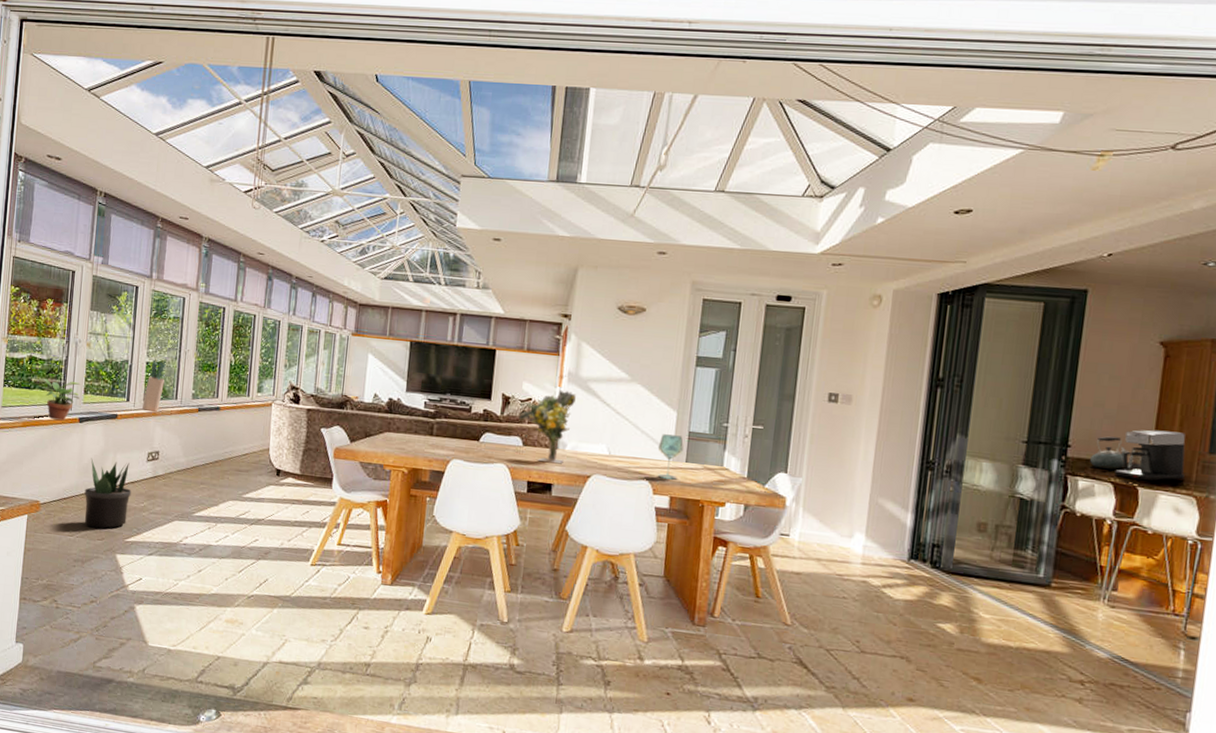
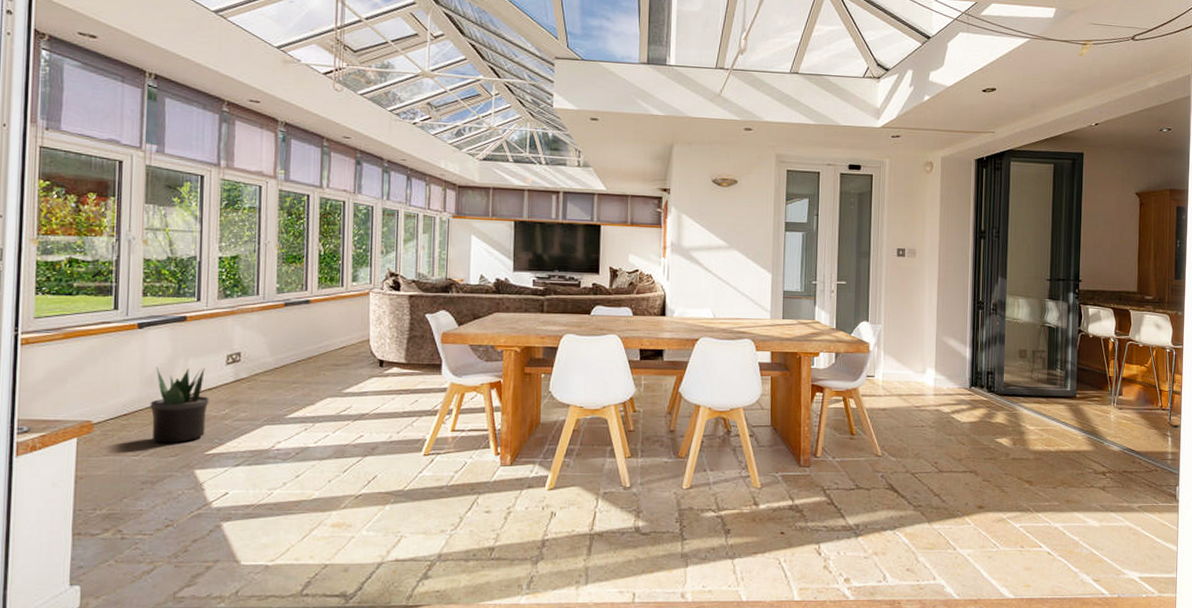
potted plant: present [43,379,81,421] -> none [88,283,138,329]
vase: present [142,357,168,413] -> none [217,250,245,311]
bouquet: present [519,389,576,464] -> none [627,260,680,330]
wine glass: present [657,434,684,480] -> none [757,295,780,336]
kettle: present [1090,436,1130,470] -> none [1096,271,1122,297]
coffee maker: present [1114,429,1186,481] -> none [1113,263,1160,305]

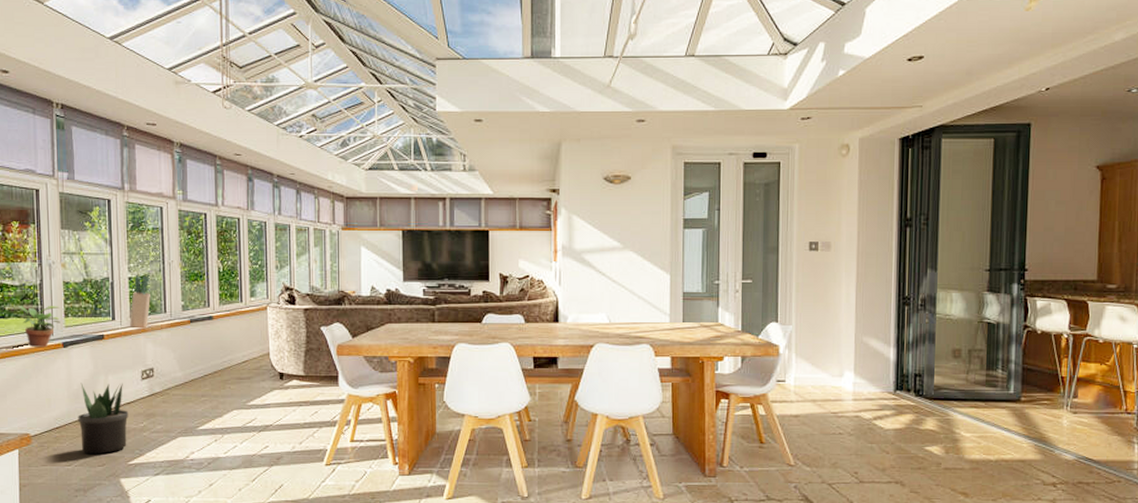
potted plant: none [88,283,138,329] -> present [17,305,60,348]
vase: none [217,250,245,311] -> present [130,270,151,329]

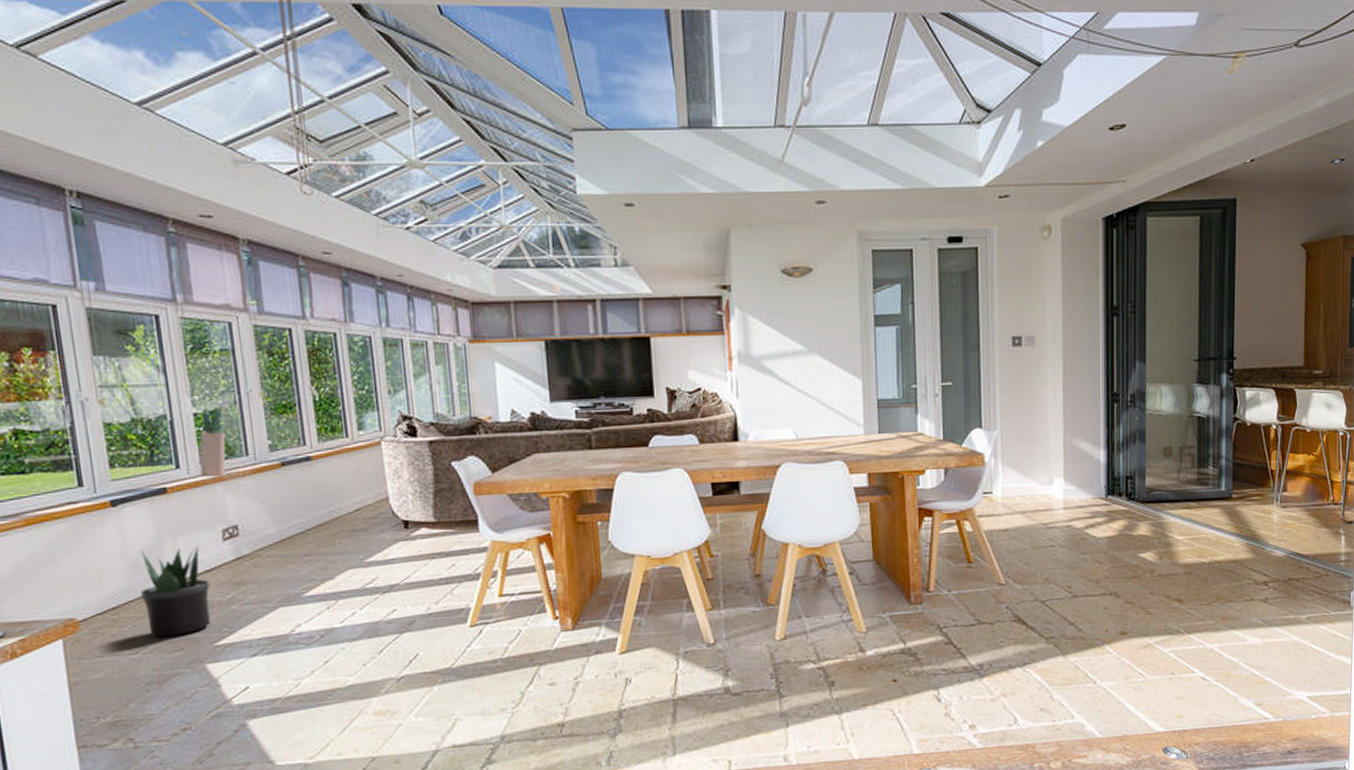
potted plant: present [17,305,60,348] -> none [41,453,105,510]

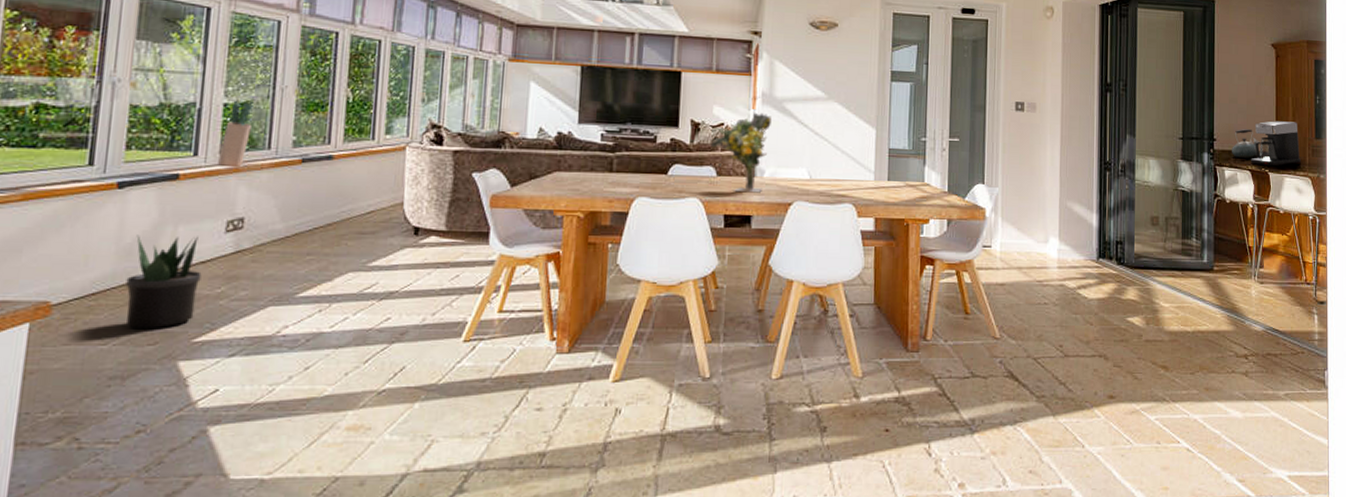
bouquet: none [689,373,750,458] -> present [711,112,771,193]
kettle: none [1254,343,1286,376] -> present [1232,129,1260,158]
coffee maker: none [1275,330,1332,382] -> present [1251,121,1301,167]

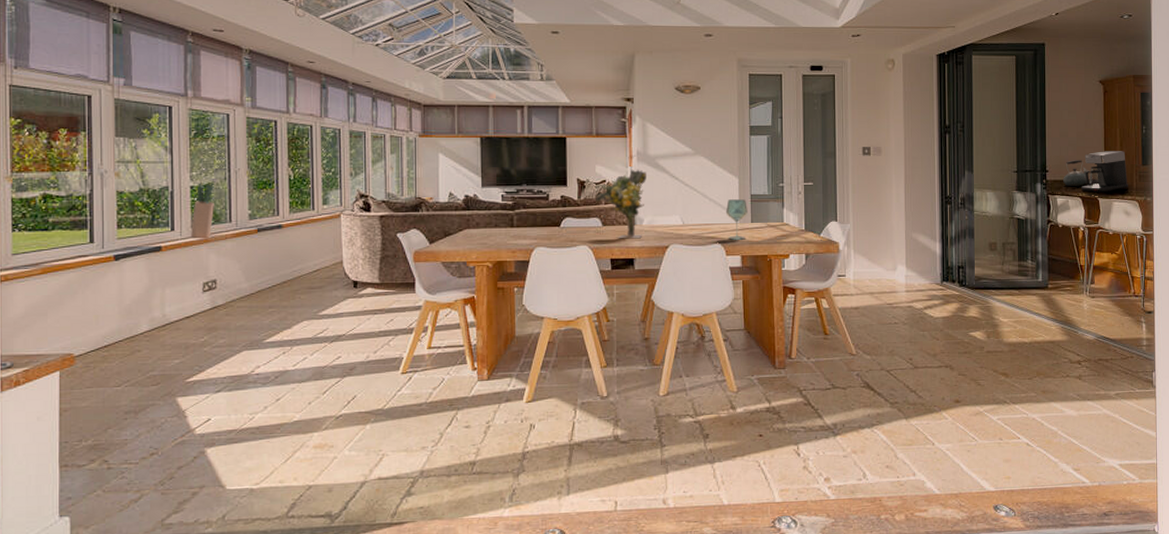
planter: present [125,235,202,330] -> none [130,296,188,373]
wine glass: none [859,153,885,200] -> present [725,199,749,240]

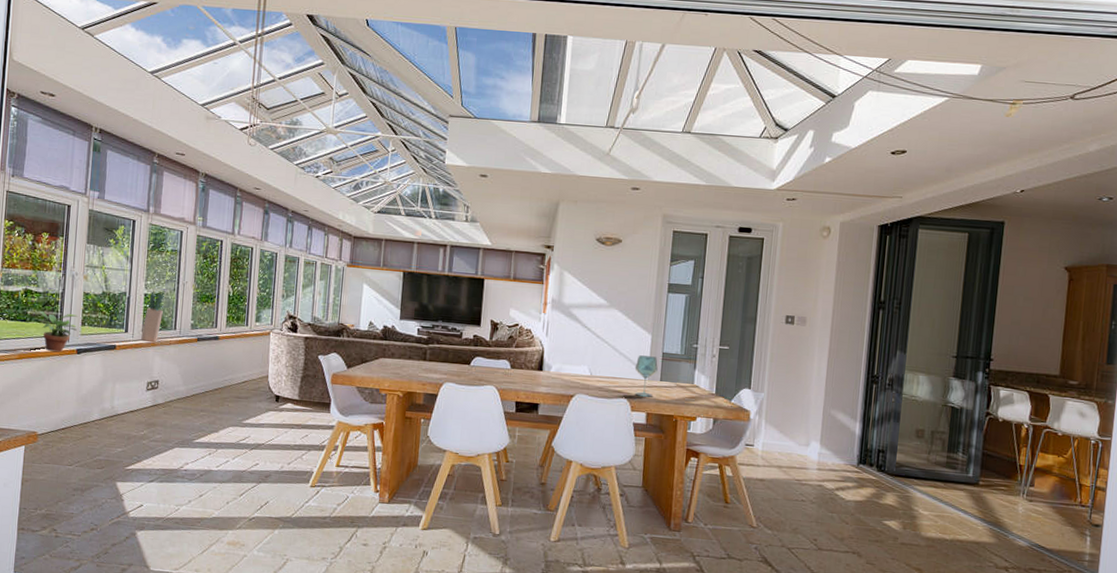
potted plant: none [63,216,112,262] -> present [39,311,78,353]
bouquet: present [596,169,646,239] -> none [507,315,559,385]
kettle: present [1063,160,1090,186] -> none [1009,350,1042,380]
coffee maker: present [1081,151,1128,193] -> none [1030,344,1087,389]

